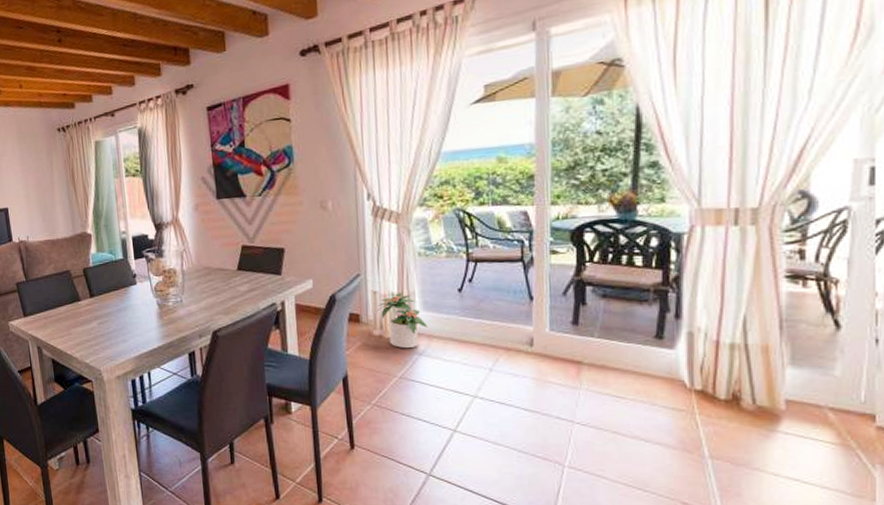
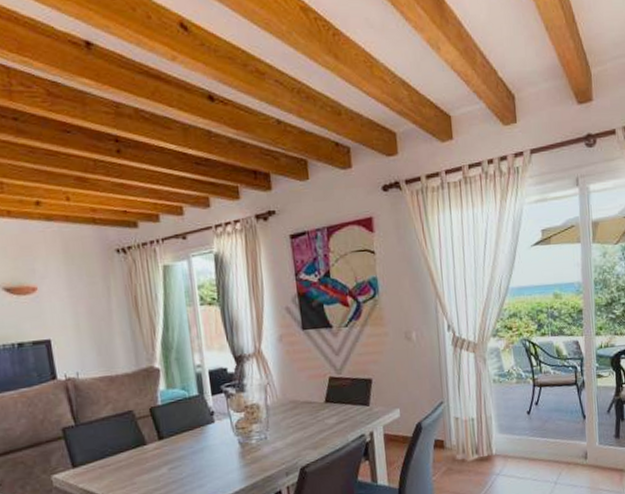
potted plant: present [376,293,428,349] -> none [459,418,503,470]

